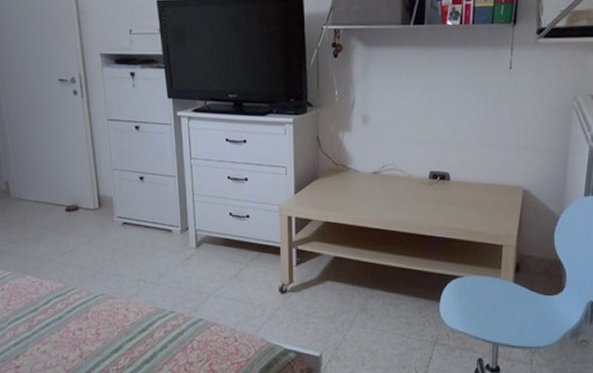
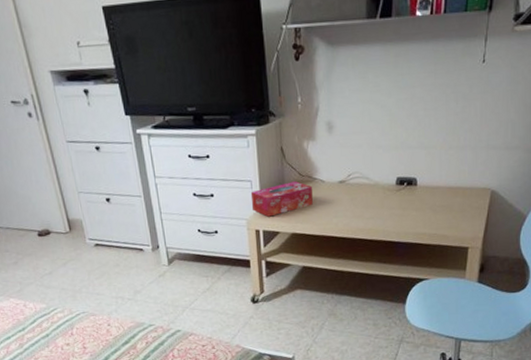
tissue box: none [285,170,346,204] -> present [250,181,313,217]

